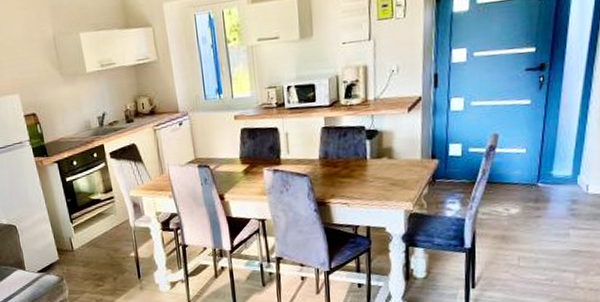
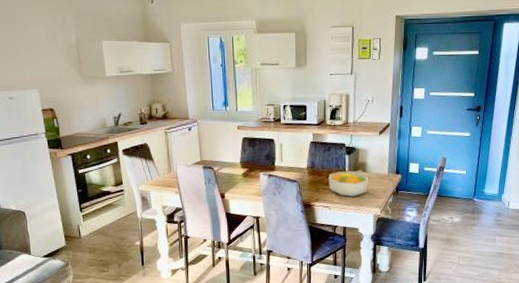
fruit bowl: none [346,159,396,190] -> present [328,171,368,197]

